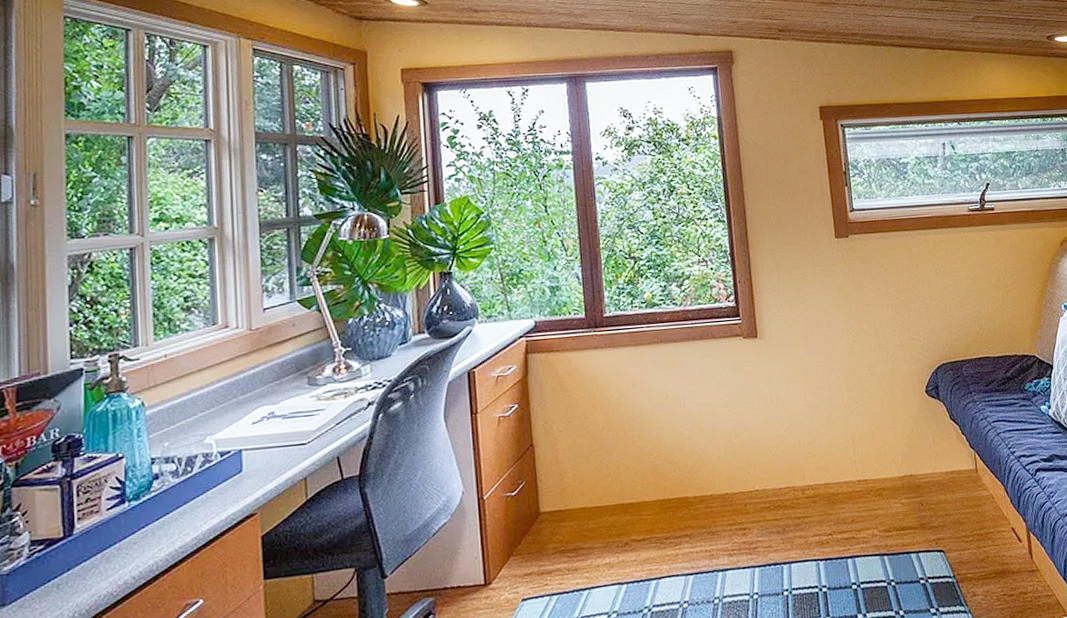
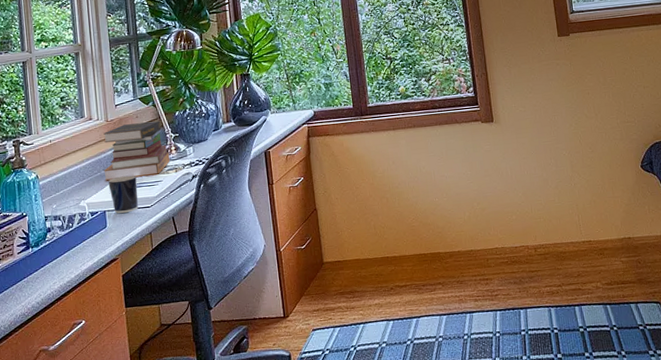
books: none [242,330,338,410] -> present [103,121,170,181]
mug: none [247,401,290,454] -> present [108,175,139,214]

